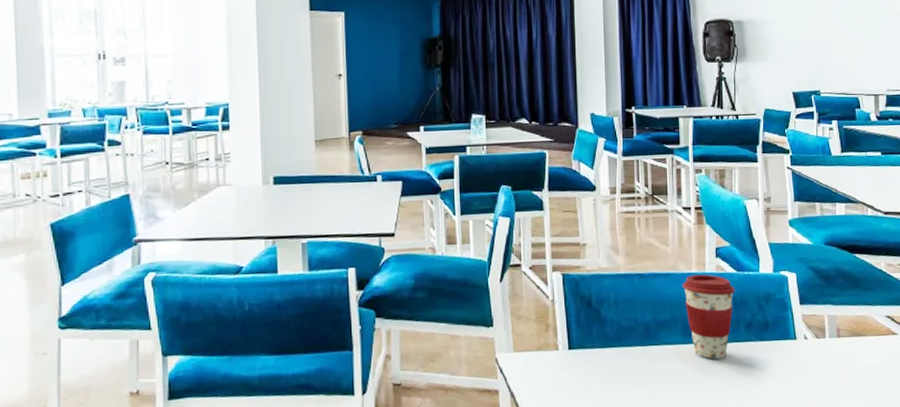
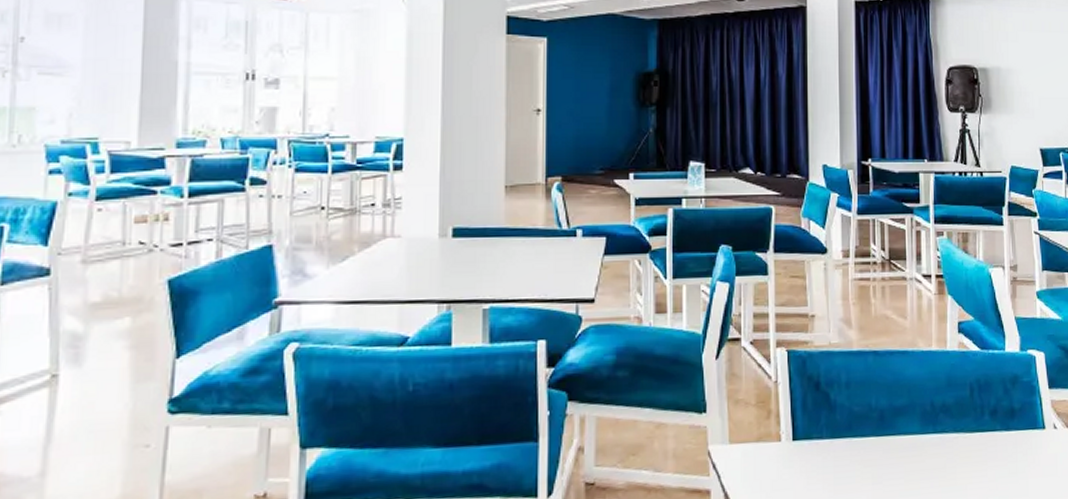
coffee cup: present [682,274,735,359] -> none [921,352,979,452]

